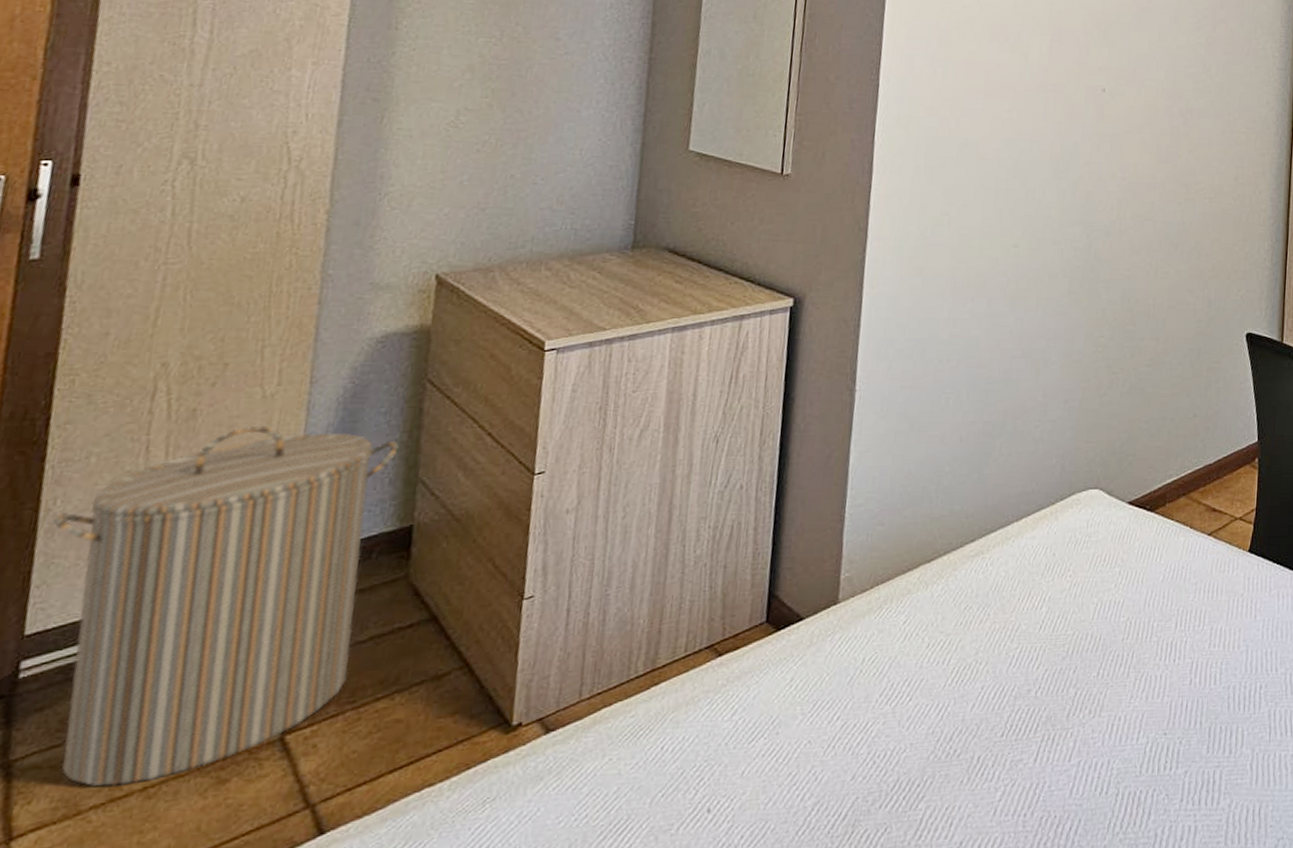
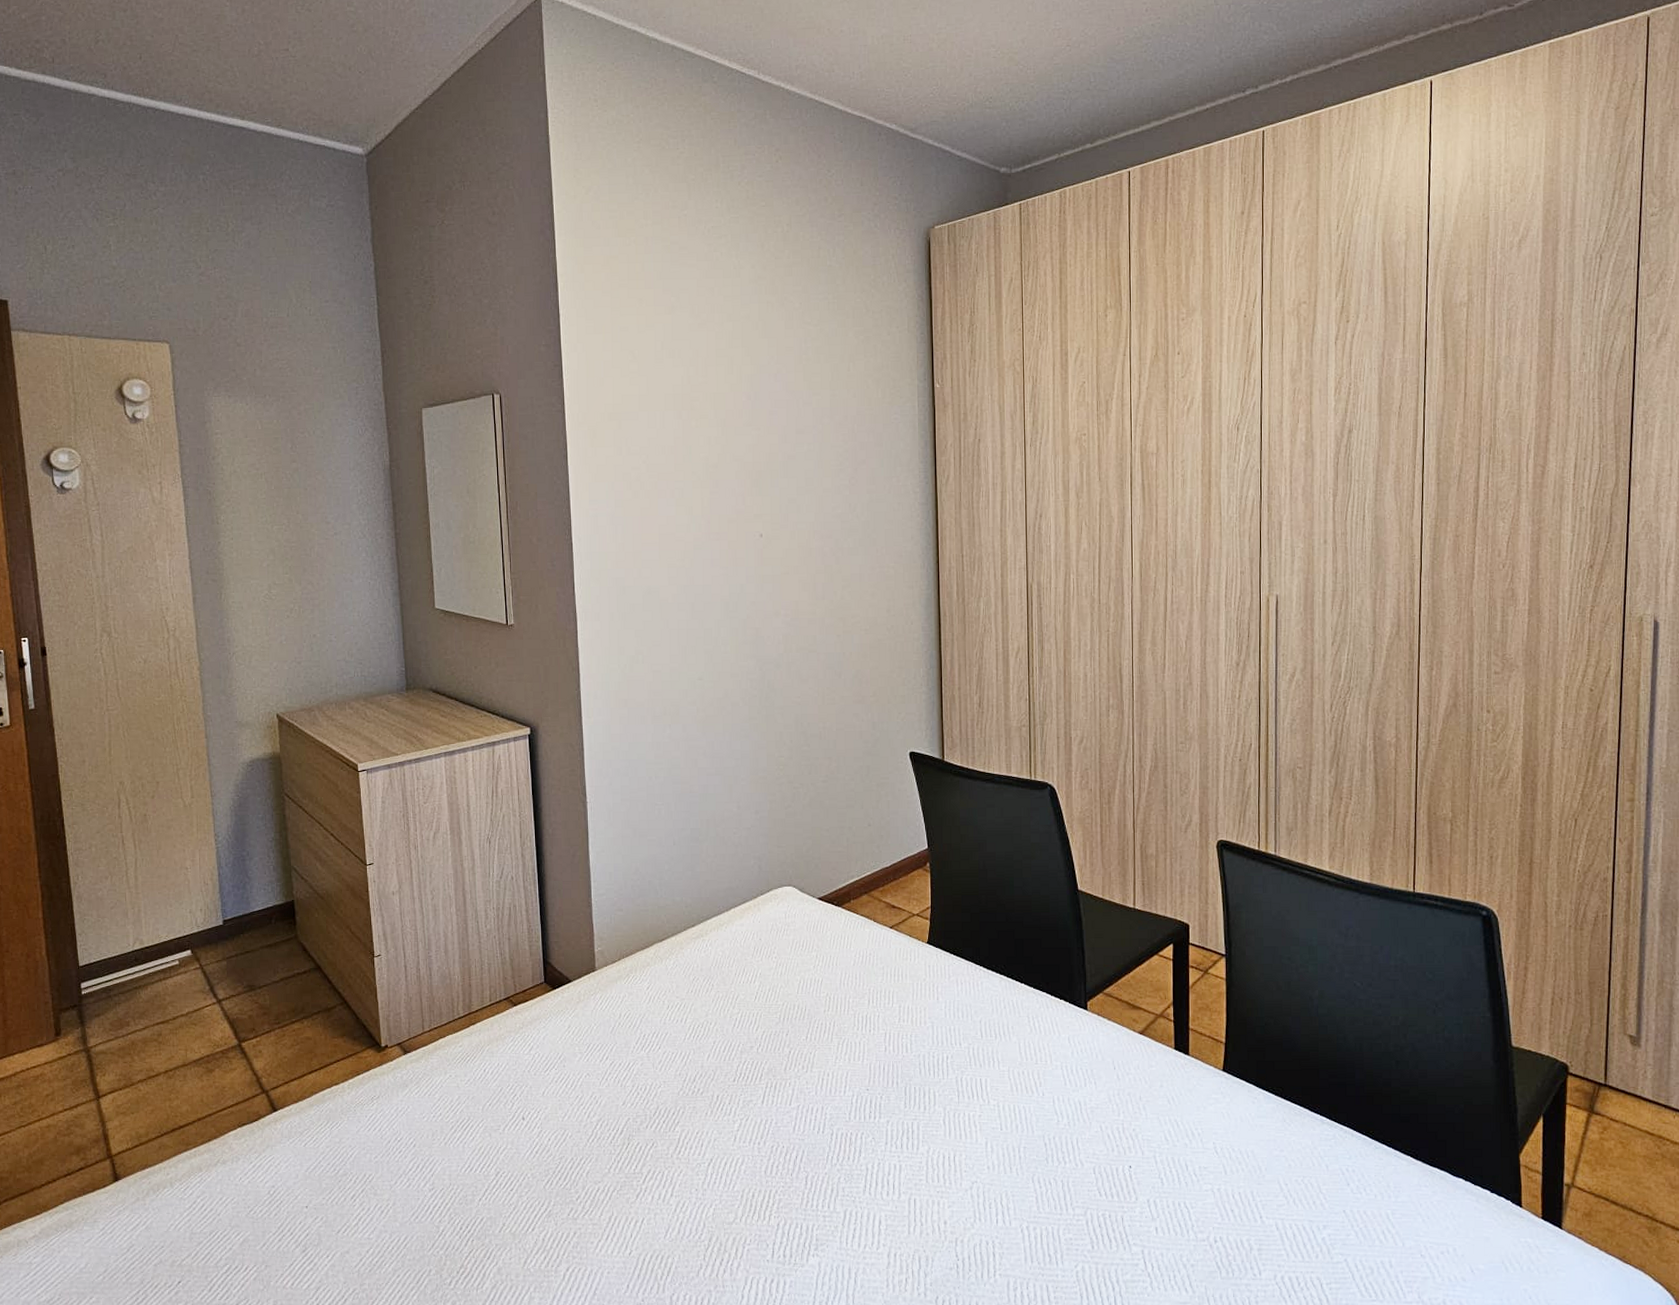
laundry hamper: present [52,426,399,786] -> none [79,827,275,1068]

